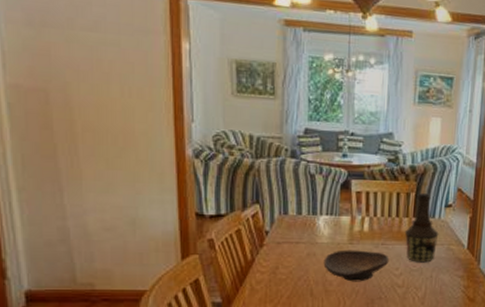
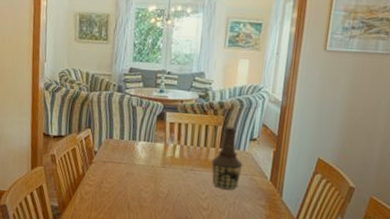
decorative bowl: present [323,250,390,282] -> none [139,172,197,202]

